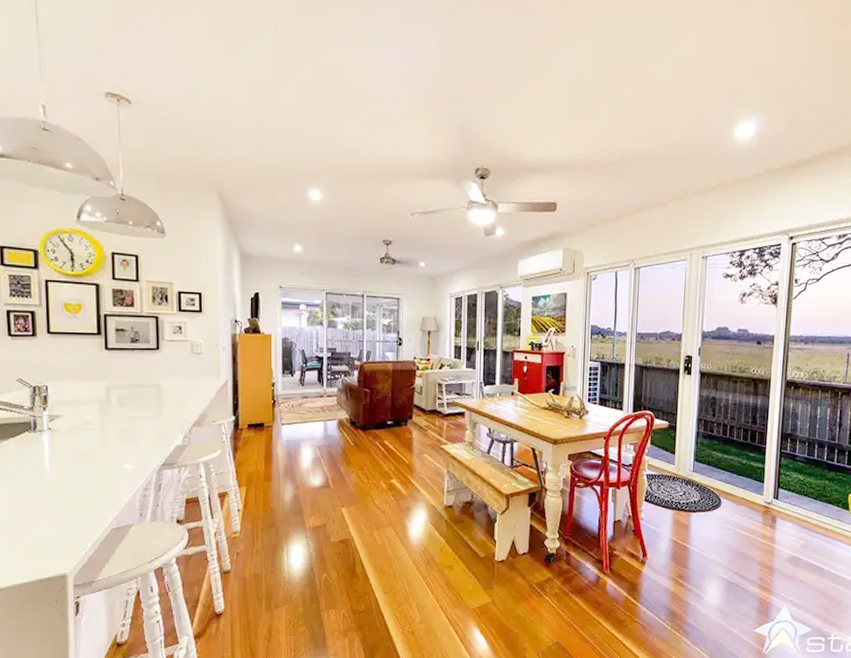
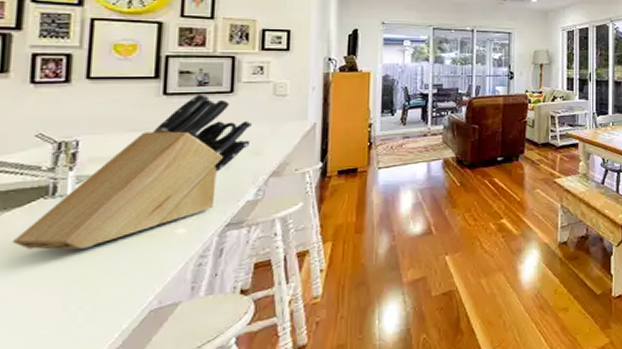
knife block: none [11,350,176,475] -> present [12,94,252,250]

